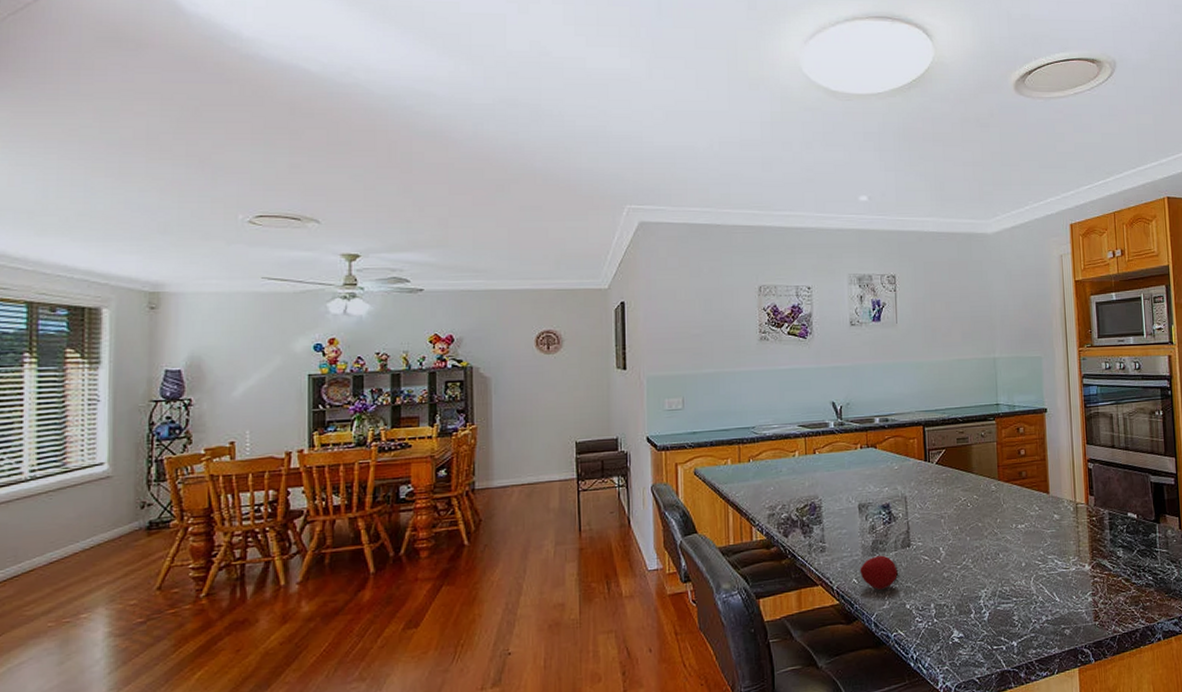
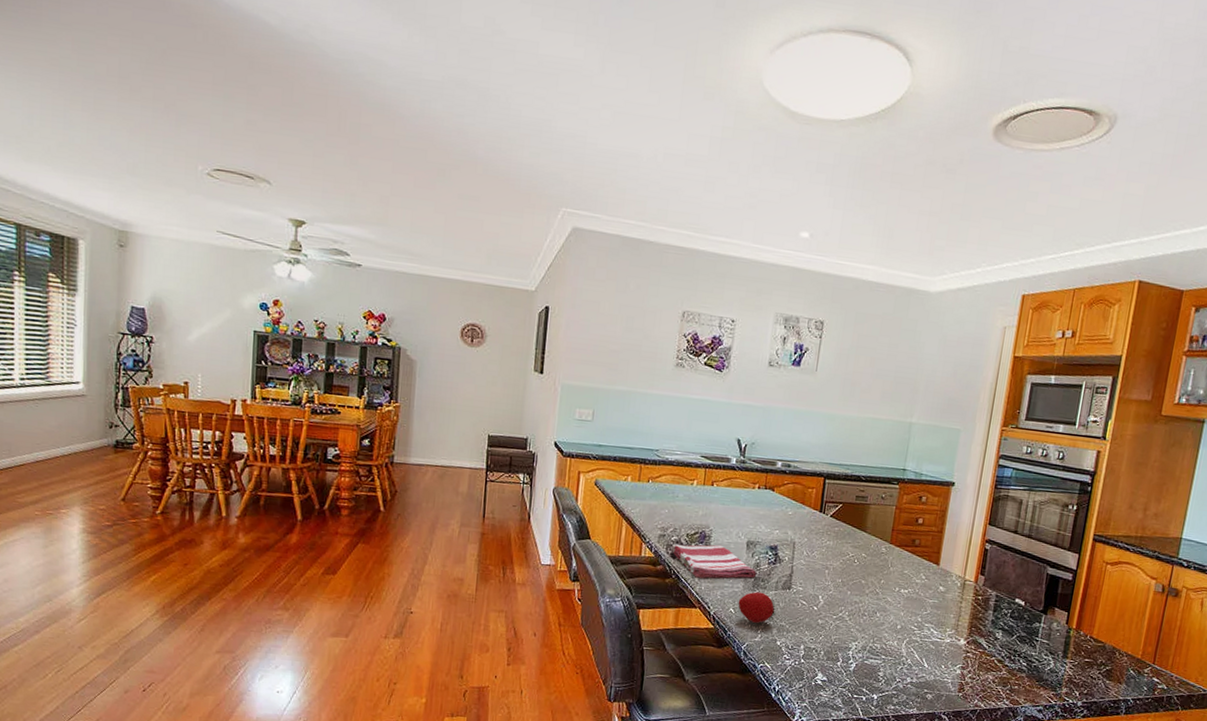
dish towel: none [782,513,874,553] -> present [671,543,757,579]

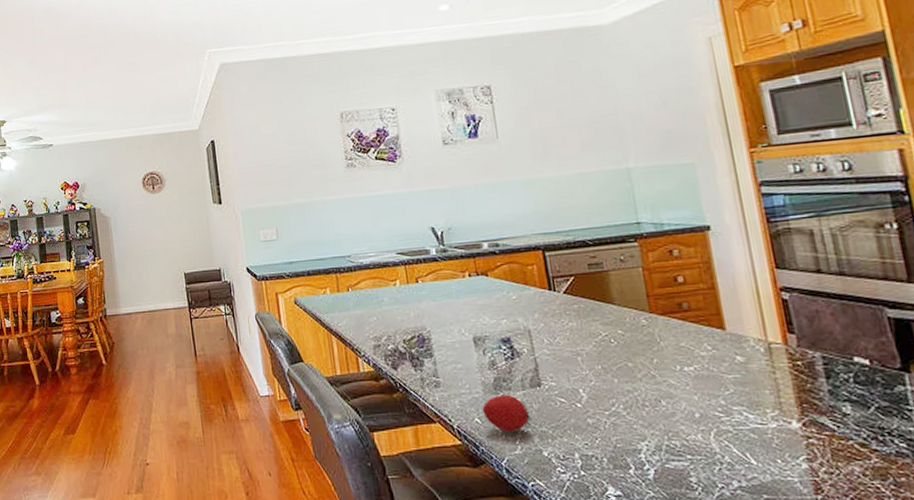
dish towel: present [671,543,757,579] -> none [389,346,496,388]

